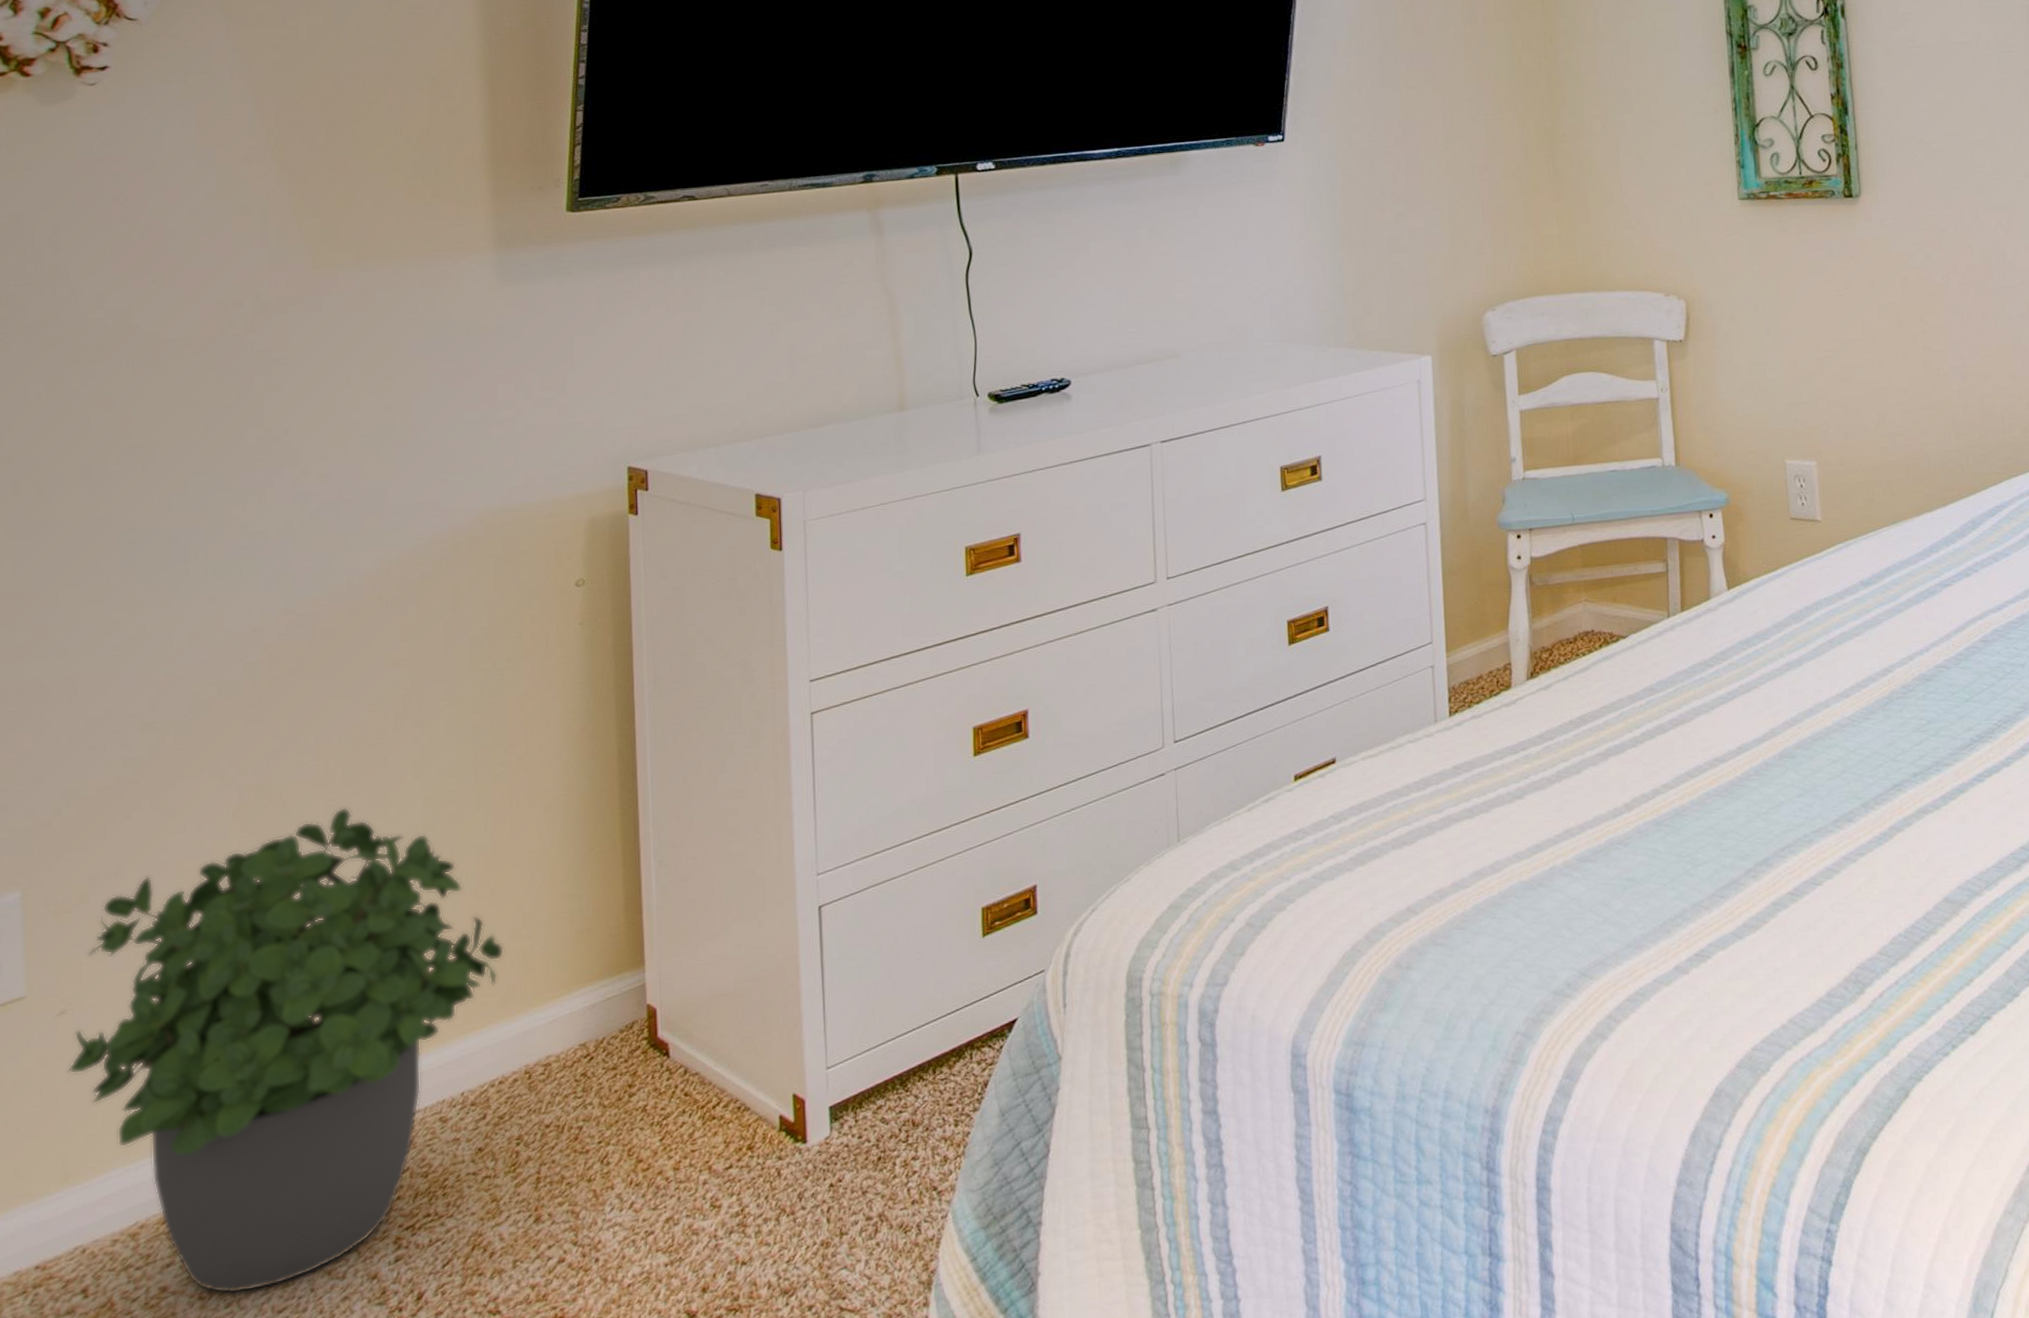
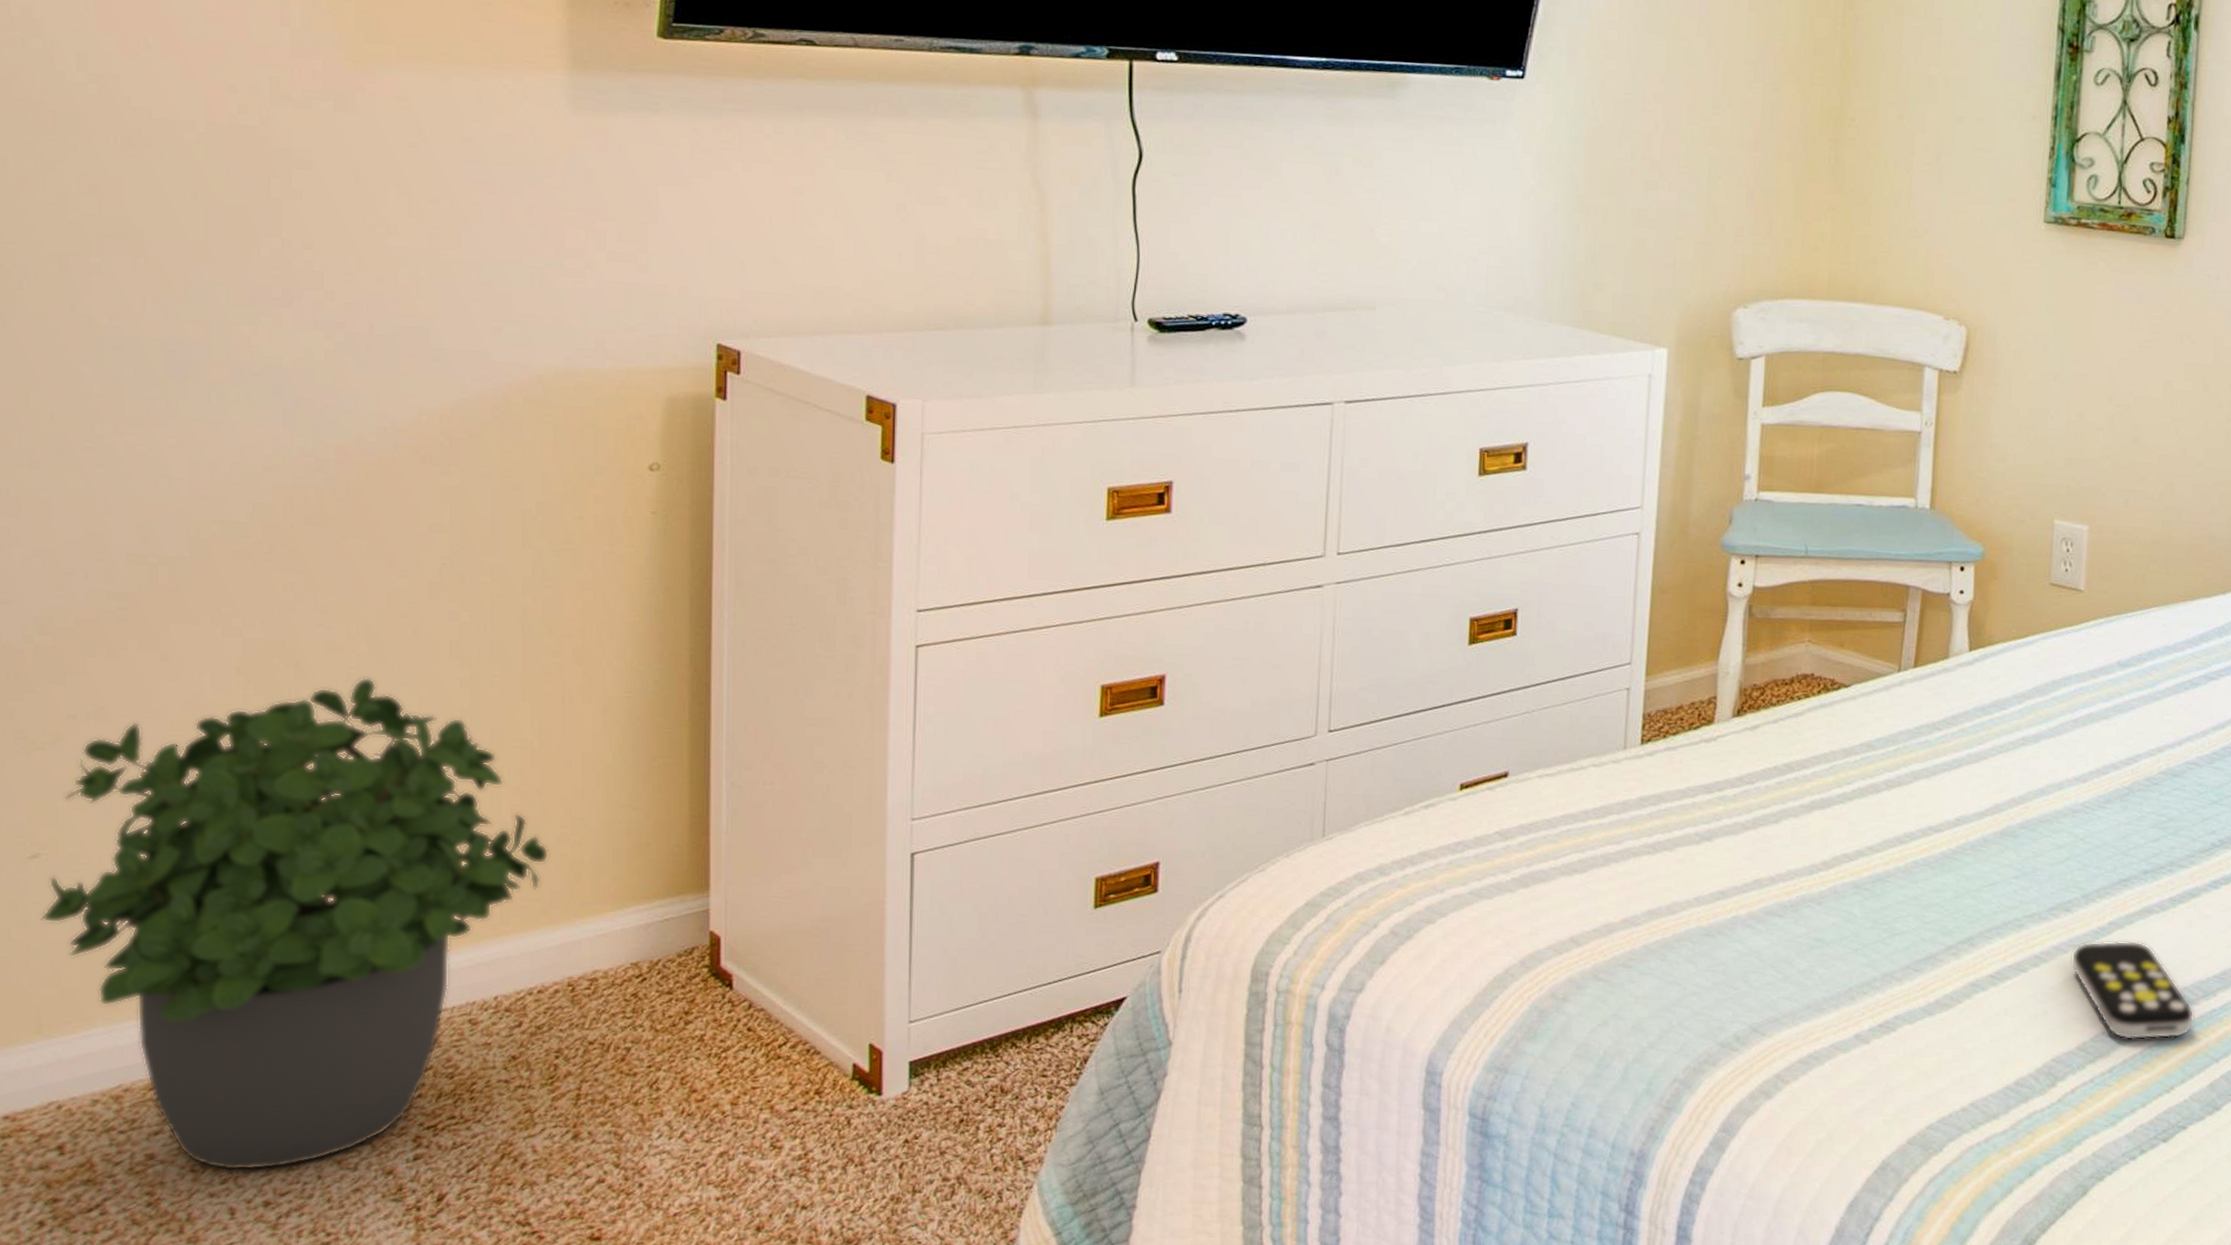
remote control: none [1860,842,1982,939] -> present [2070,941,2195,1041]

